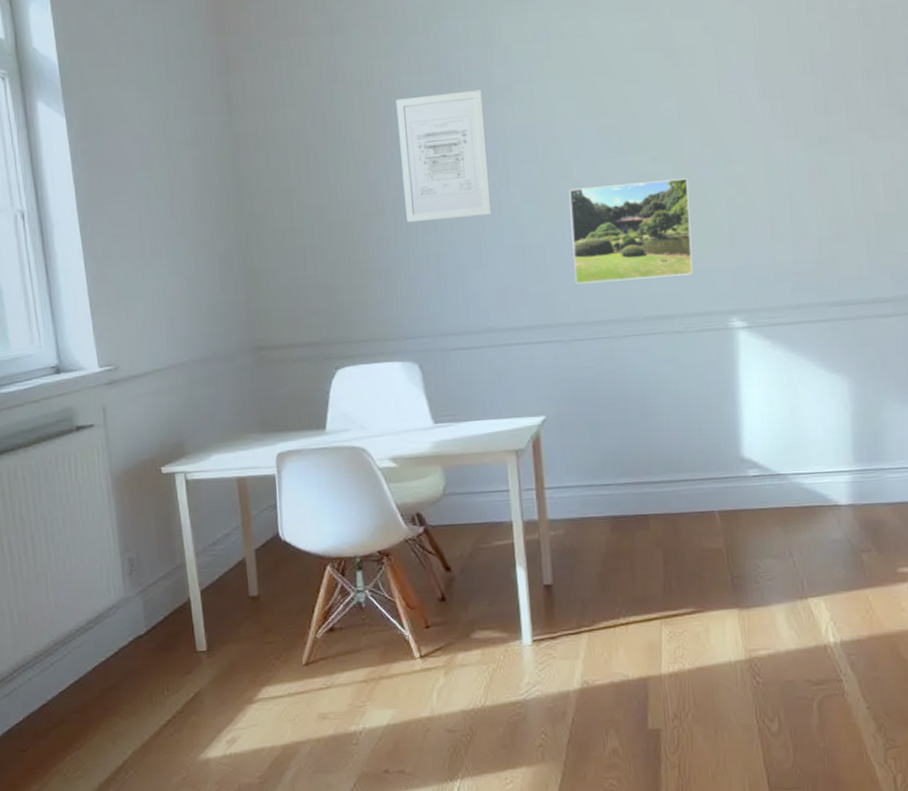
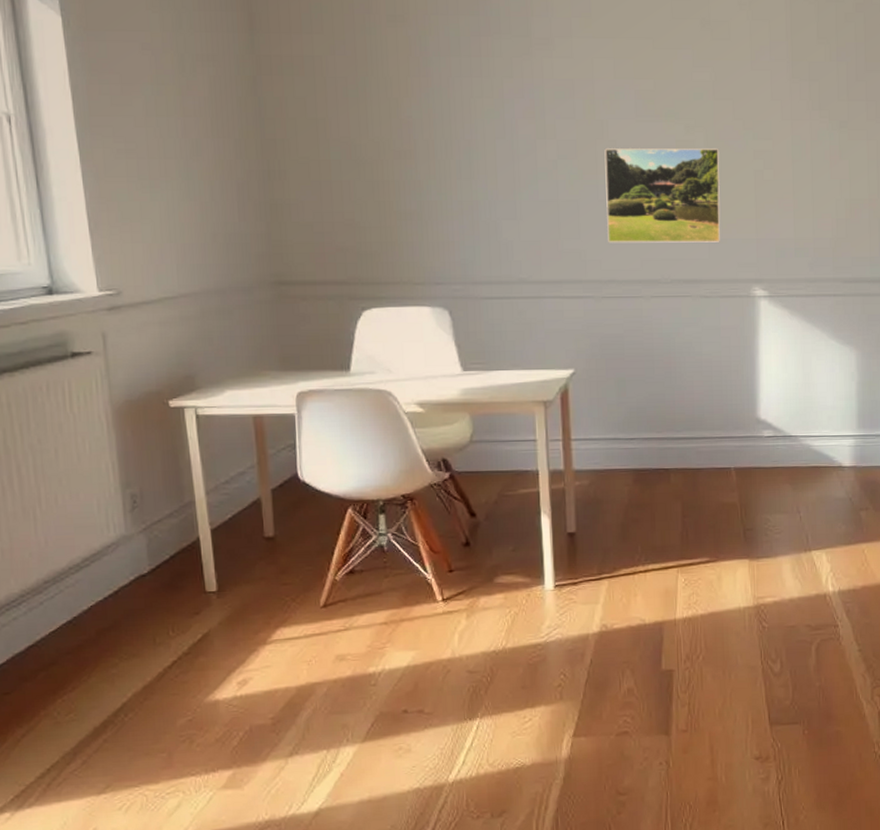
wall art: present [396,89,492,222] -> none [432,38,527,166]

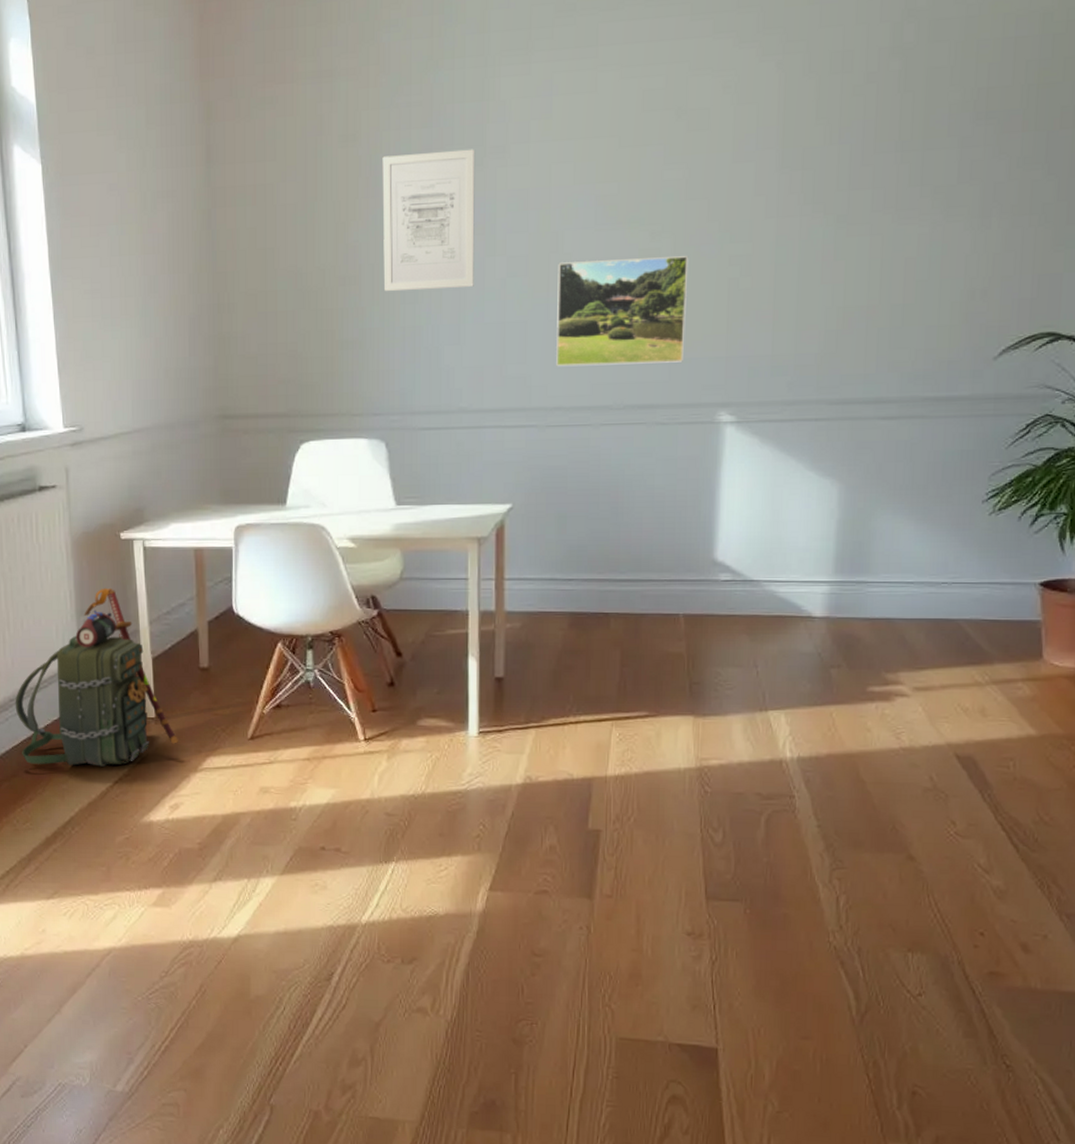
backpack: none [50,458,245,650] -> present [15,588,179,767]
wall art: none [432,38,527,166] -> present [382,149,475,291]

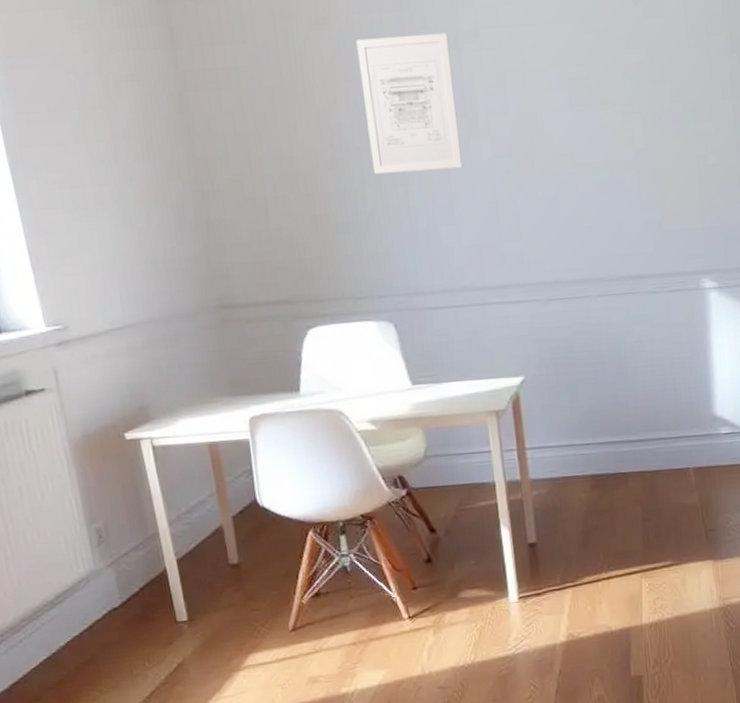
backpack: present [15,588,179,767] -> none [27,491,217,685]
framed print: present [556,256,689,367] -> none [540,135,665,243]

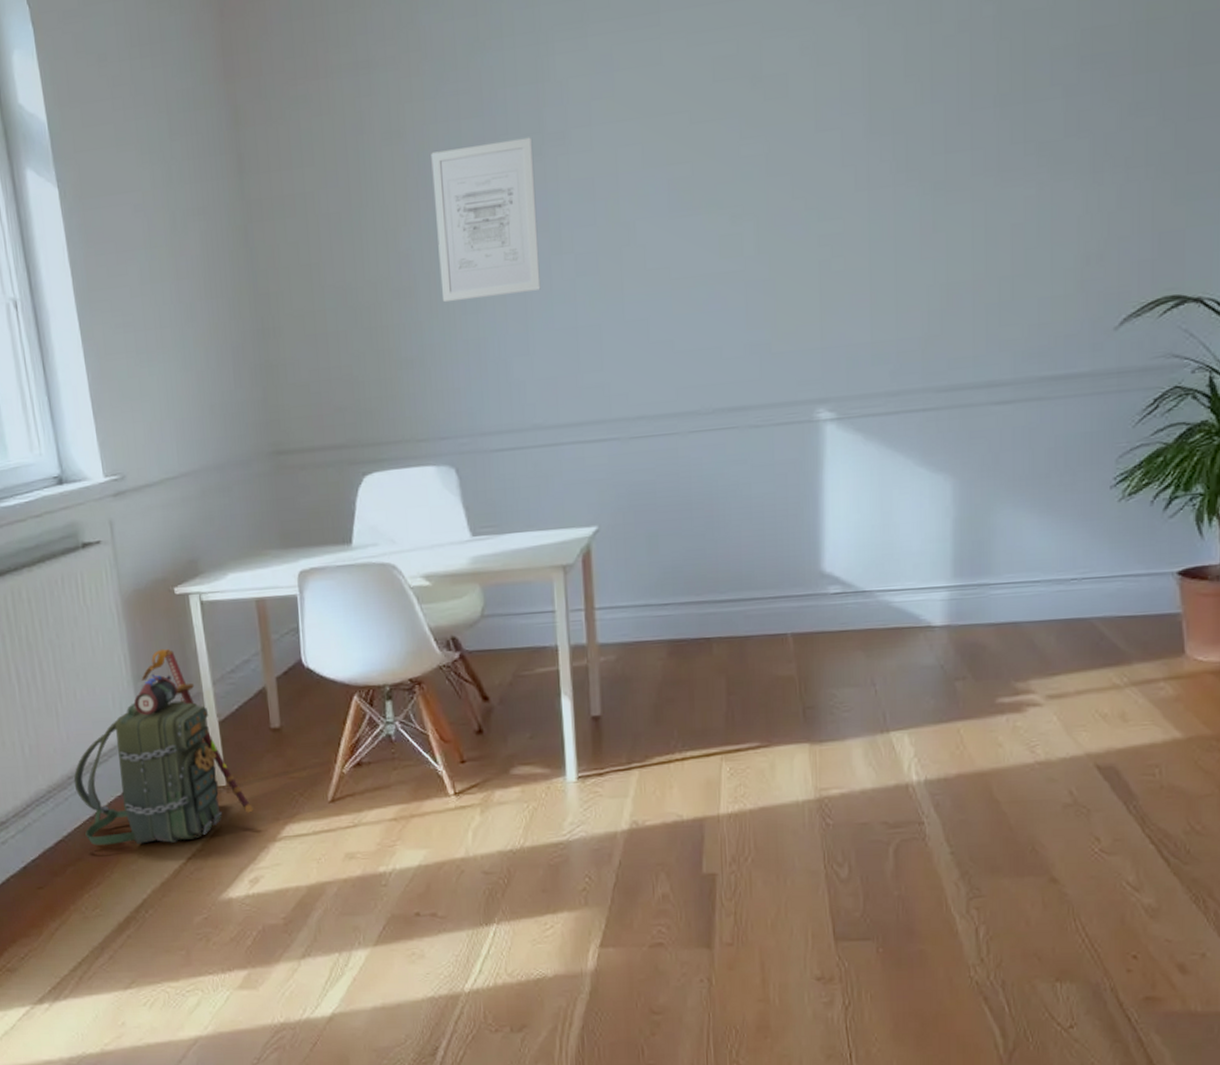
backpack: none [27,491,217,685] -> present [73,648,255,845]

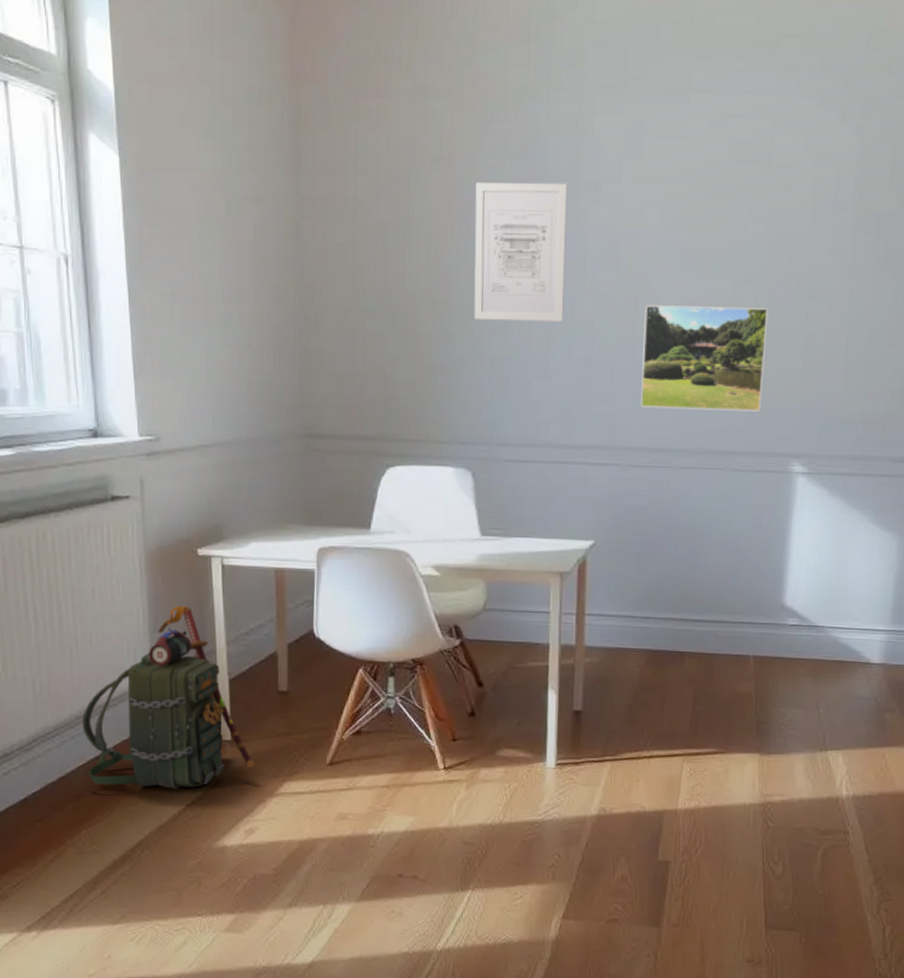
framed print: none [631,239,775,372] -> present [641,305,769,412]

